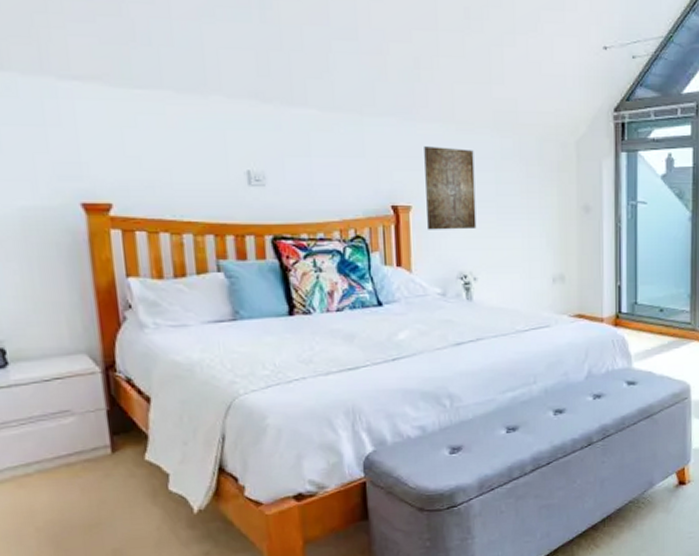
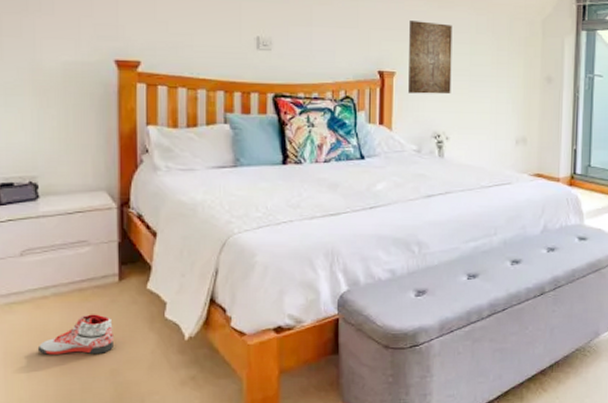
sneaker: none [25,490,114,538] -> present [37,314,115,355]

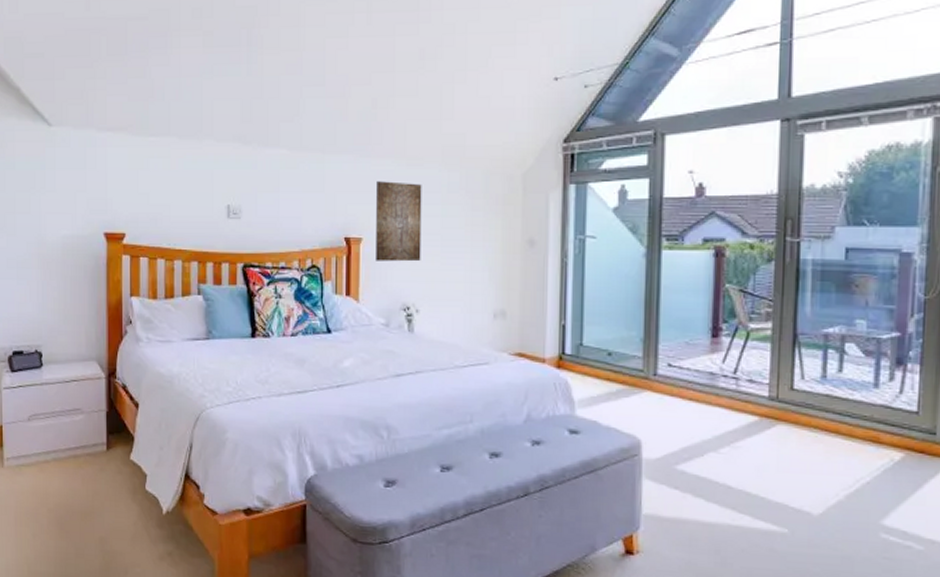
sneaker: present [37,314,115,355] -> none [40,481,103,521]

